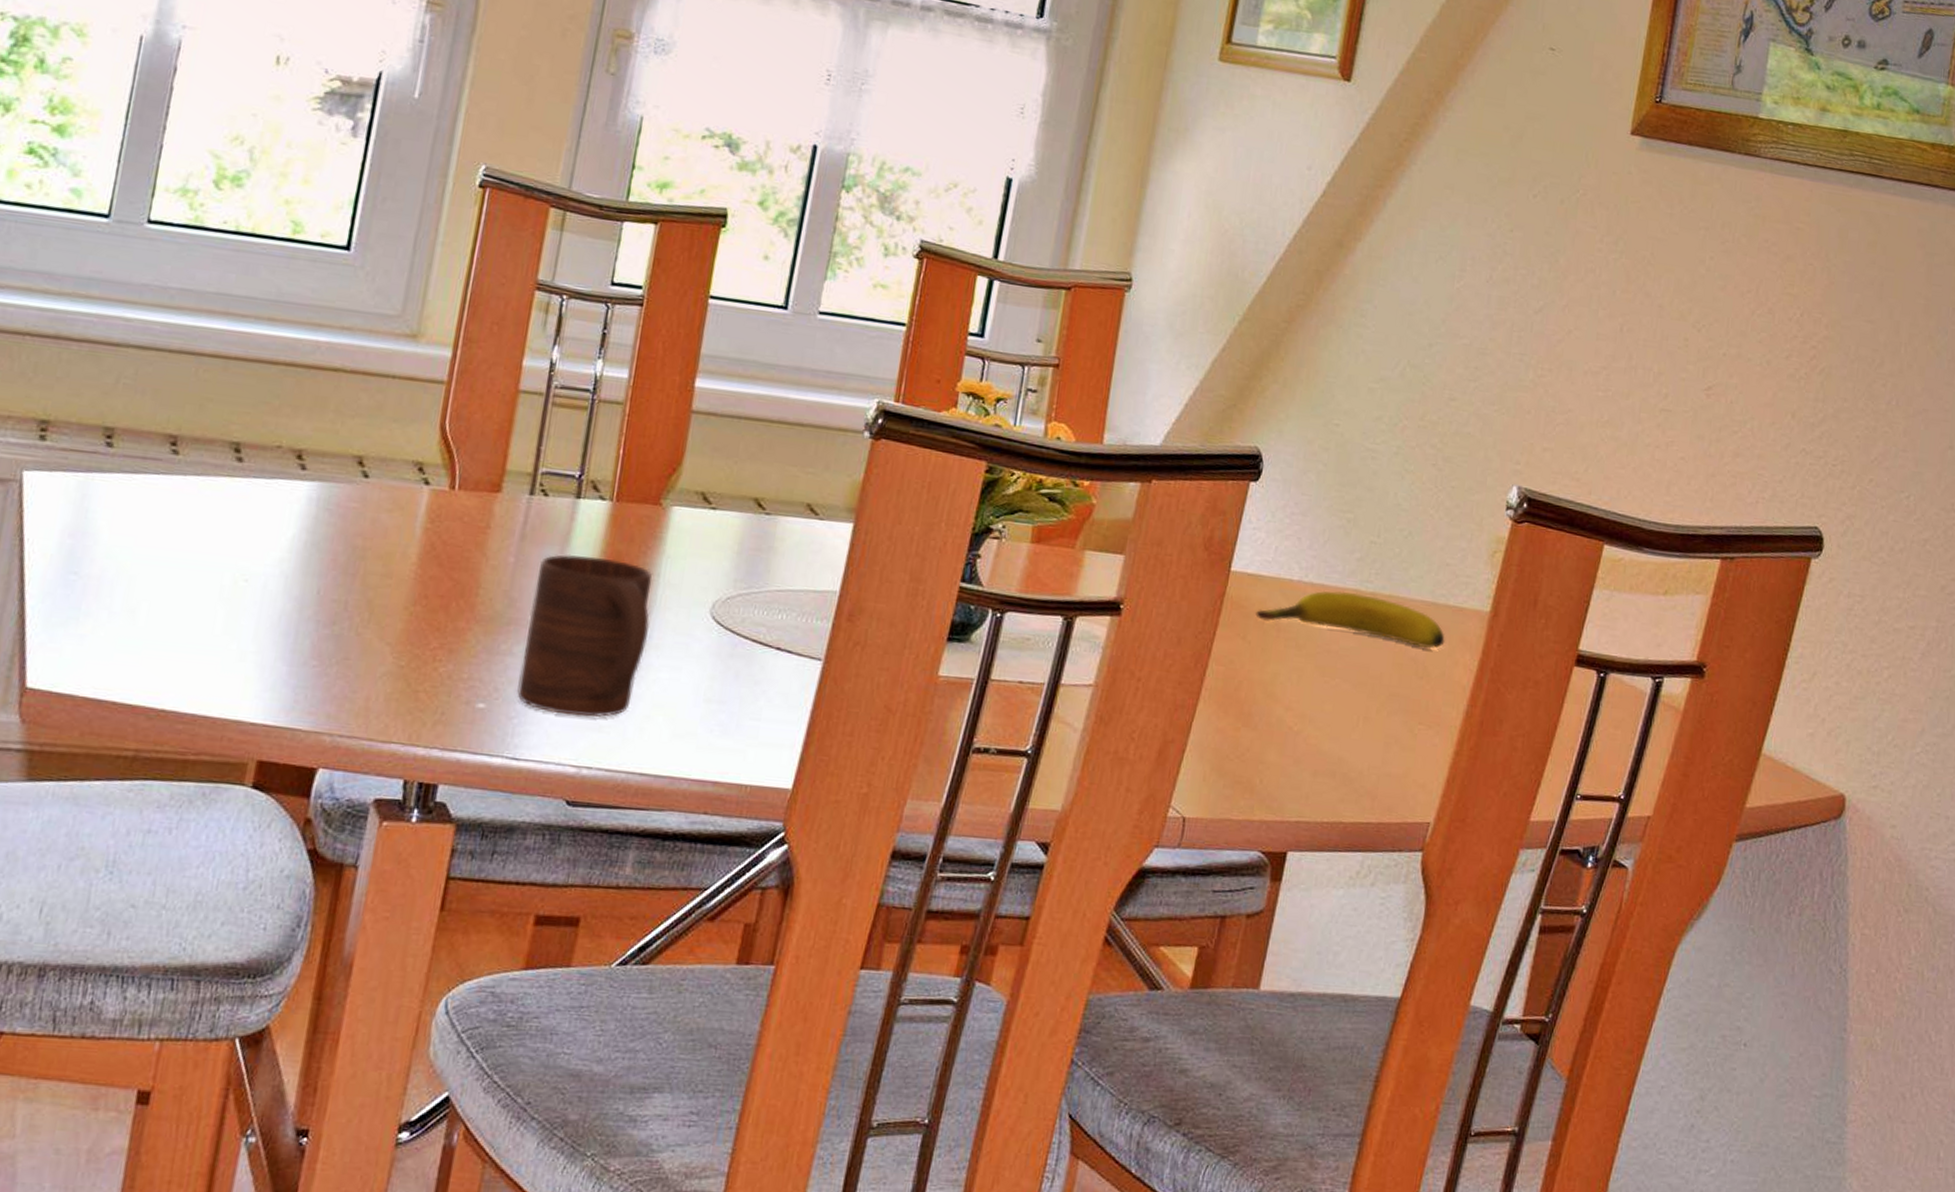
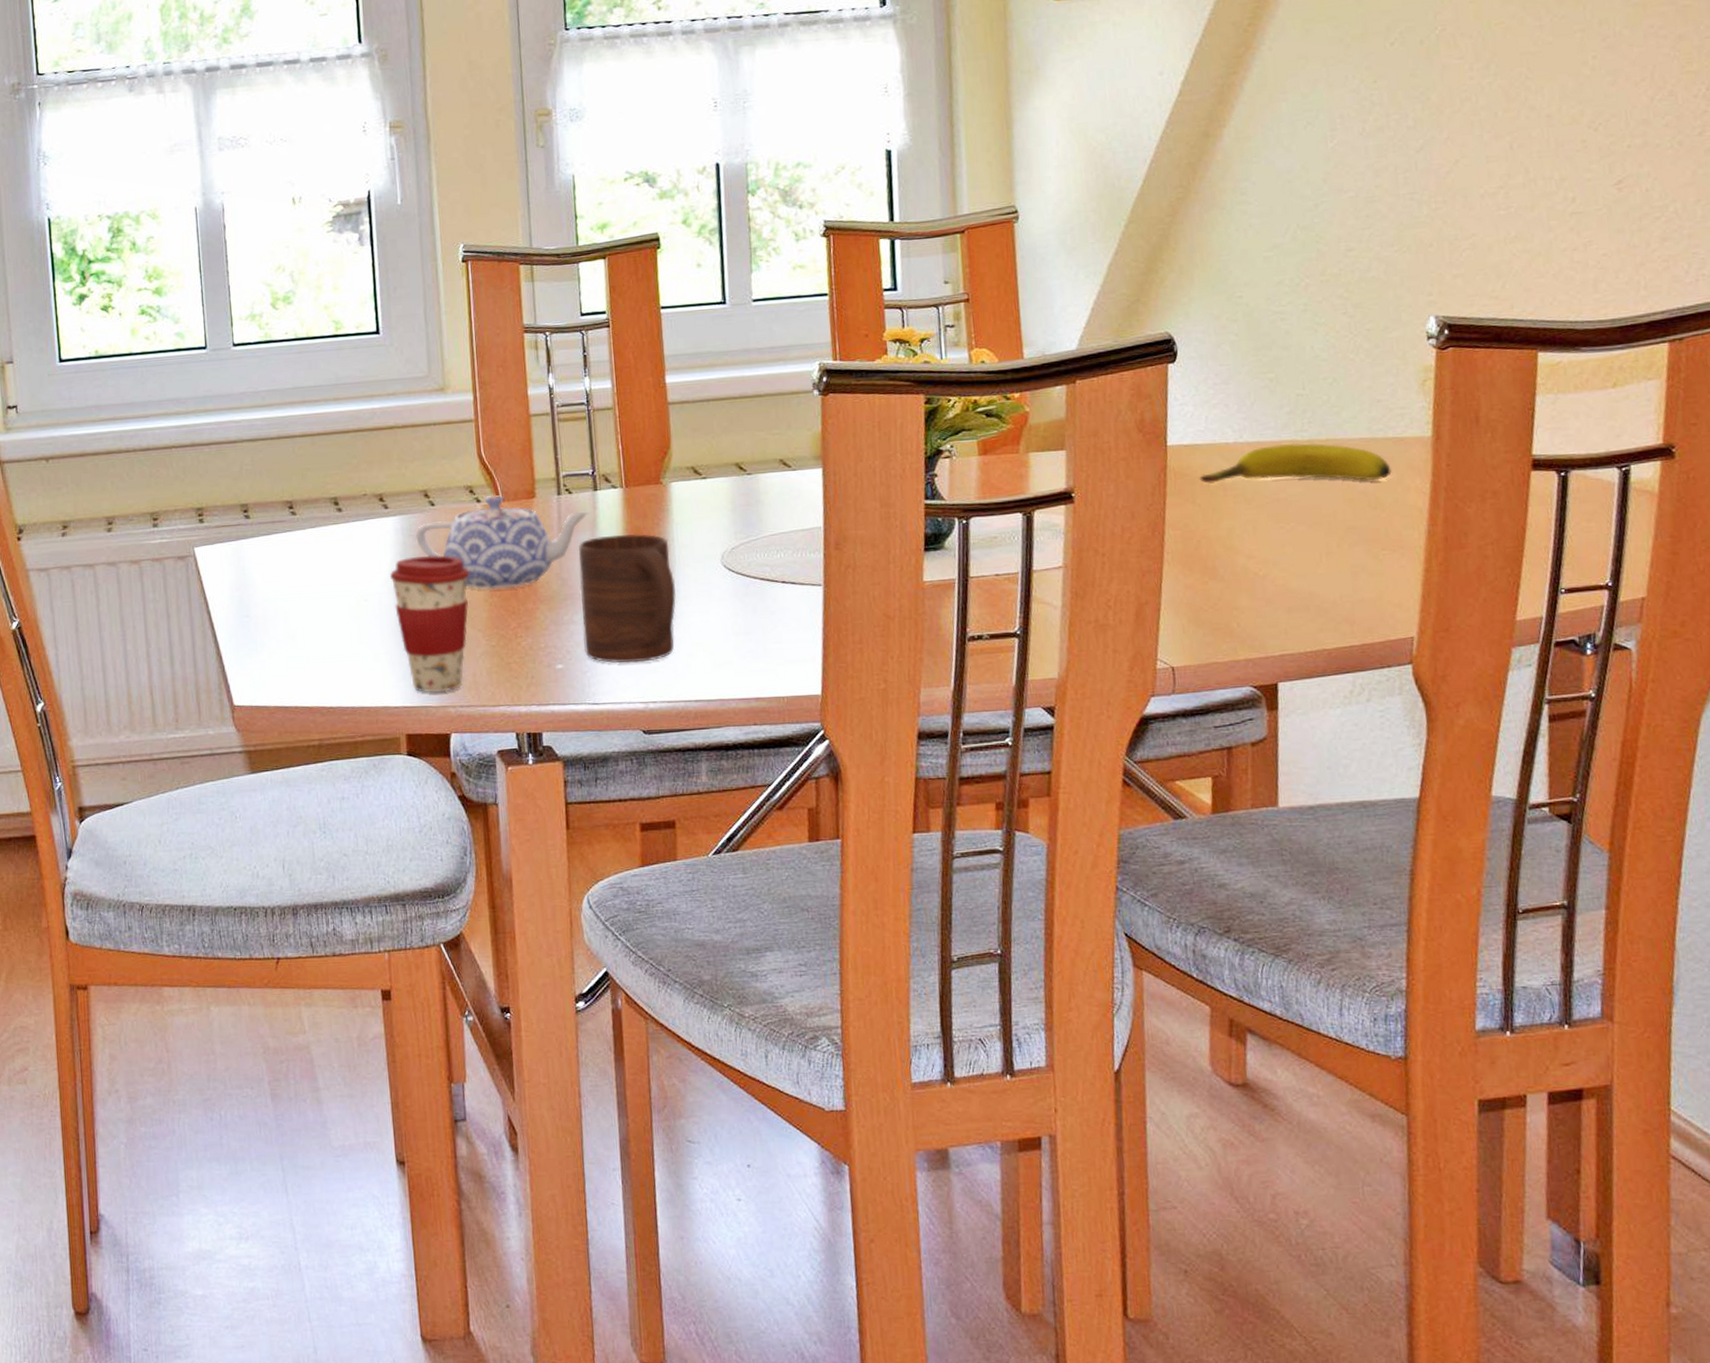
coffee cup: none [280,536,394,714] -> present [389,555,470,693]
teapot: none [333,478,564,599] -> present [416,494,590,589]

